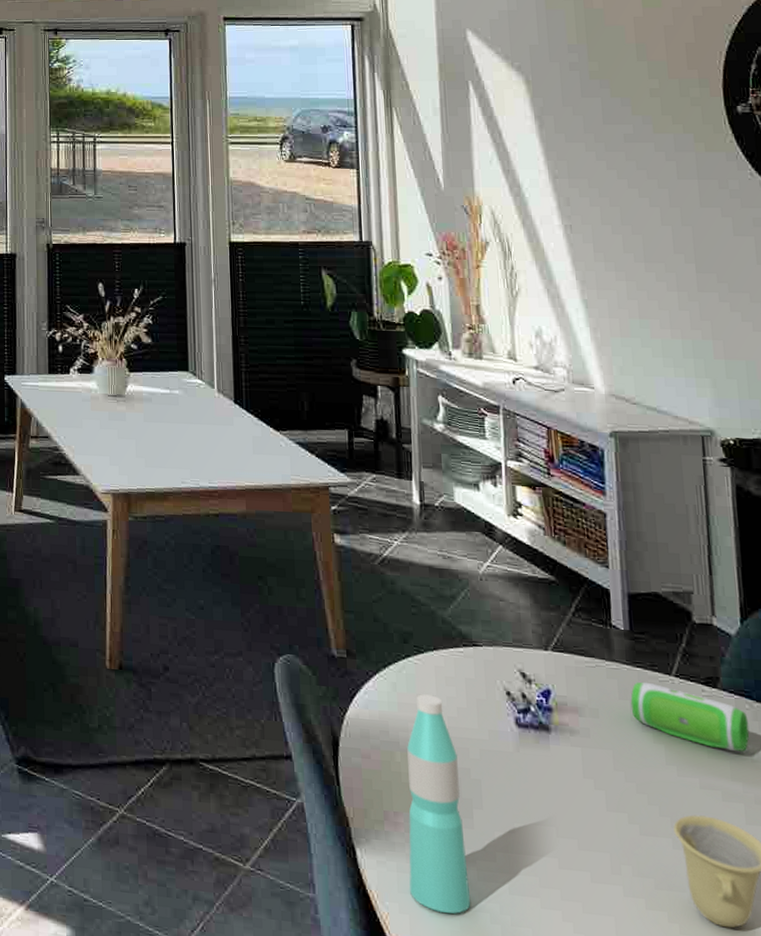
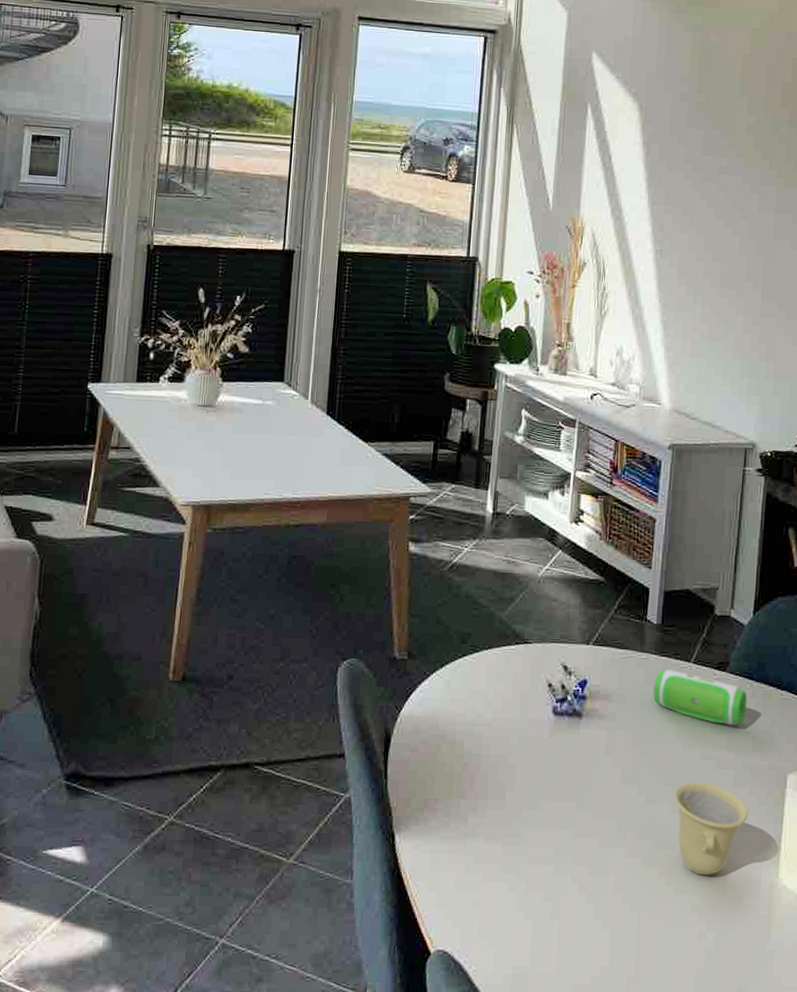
water bottle: present [407,694,471,914] -> none [440,690,498,887]

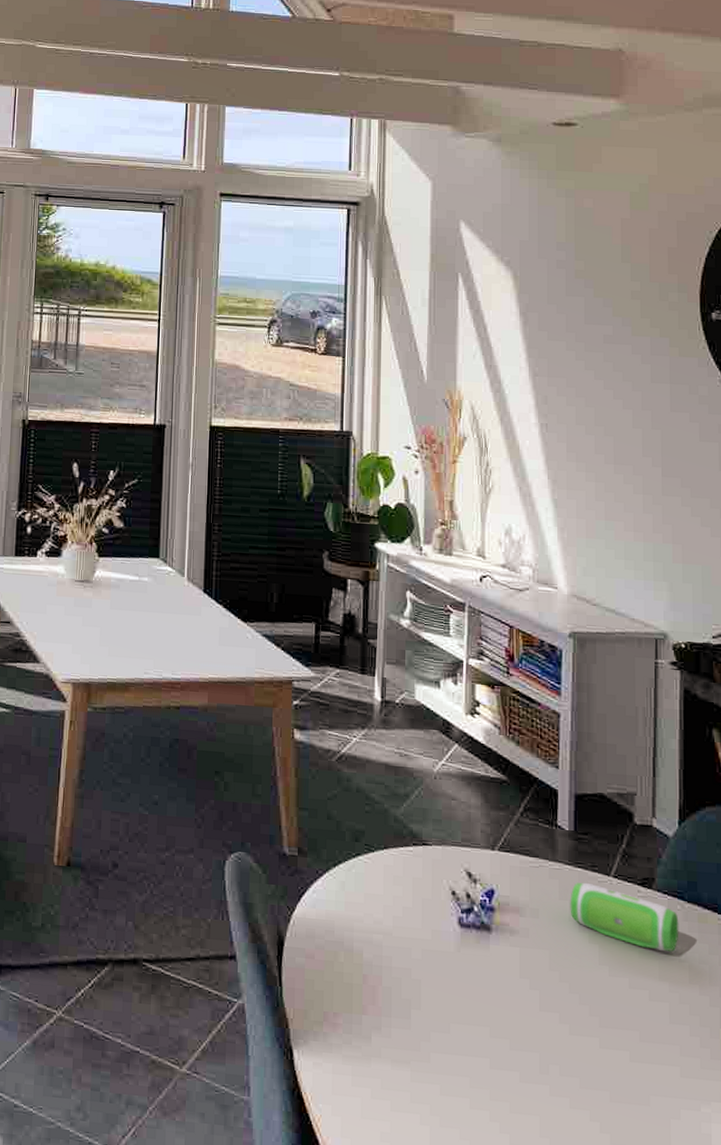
cup: present [674,782,748,876] -> none [601,1014,690,1126]

